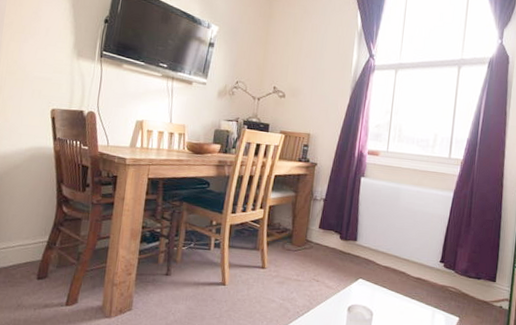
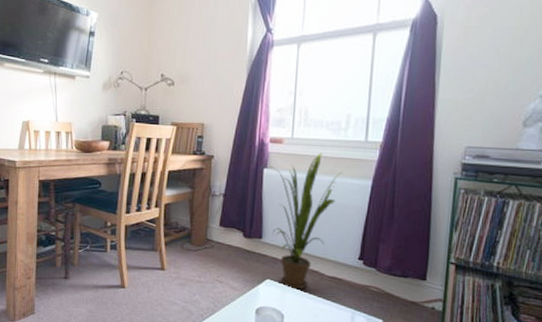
house plant: none [366,166,428,289] -> present [270,153,342,290]

